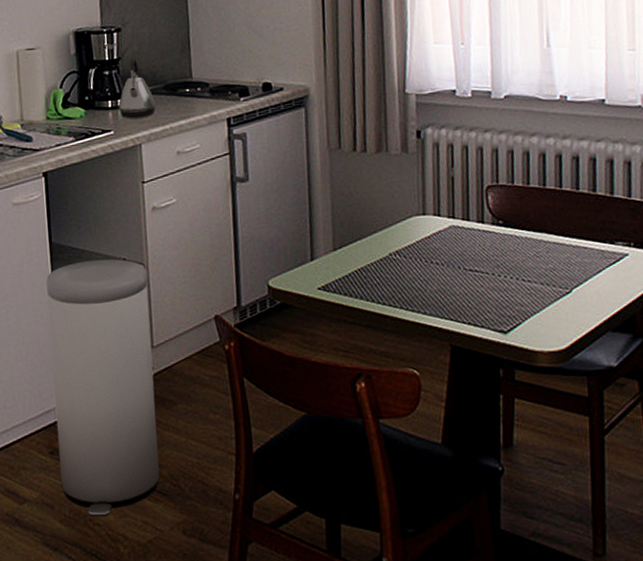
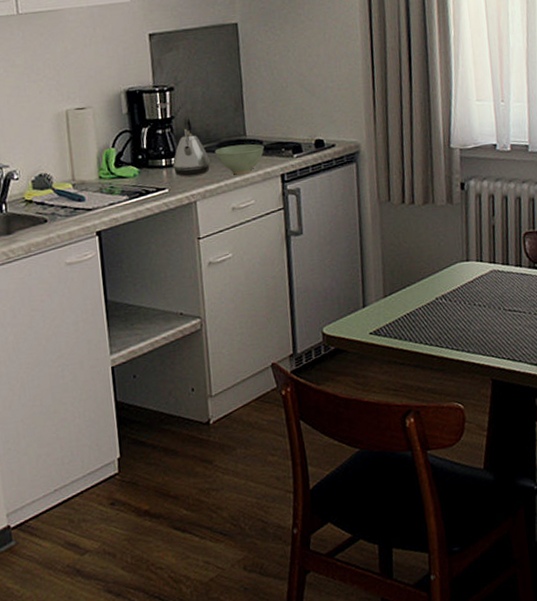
pedal bin: present [46,259,160,518] -> none [102,314,220,562]
bowl: none [160,86,211,118] -> present [214,144,265,175]

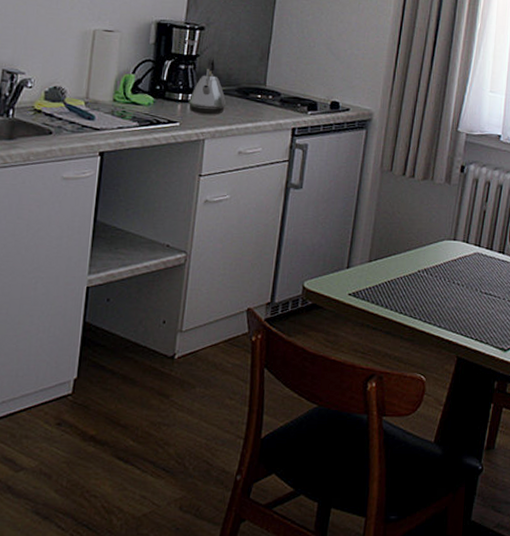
bowl: present [214,144,265,175] -> none [232,92,281,122]

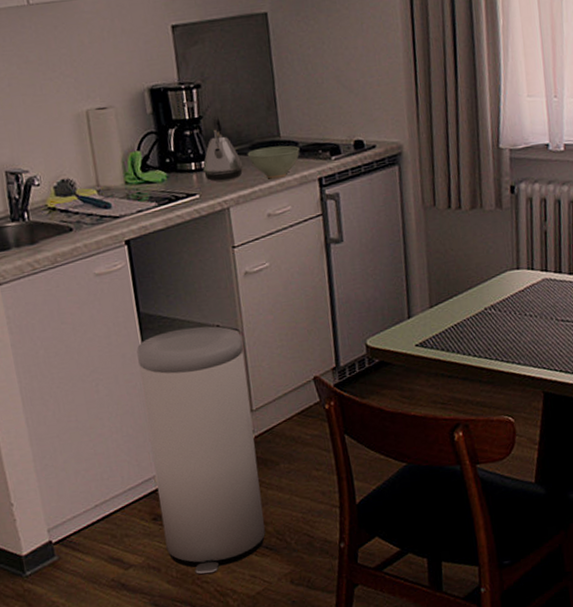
pedal bin: none [63,242,188,489] -> present [136,326,266,576]
bowl: none [232,92,281,122] -> present [247,145,300,179]

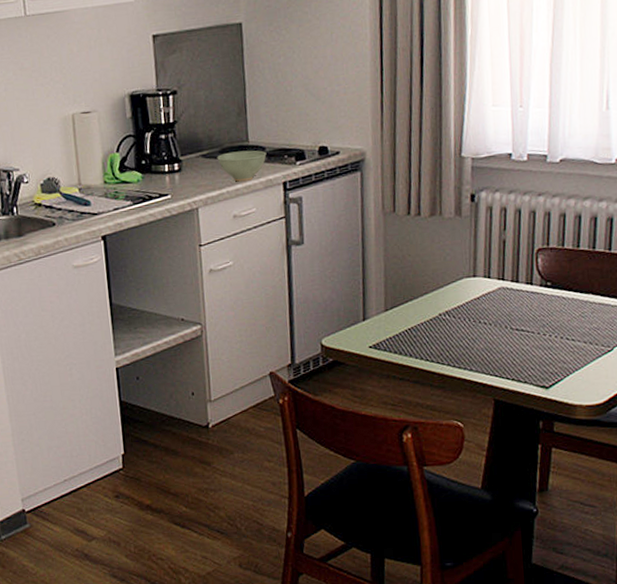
pedal bin: present [136,326,266,576] -> none [107,319,218,553]
kettle: present [202,115,244,182] -> none [174,120,213,183]

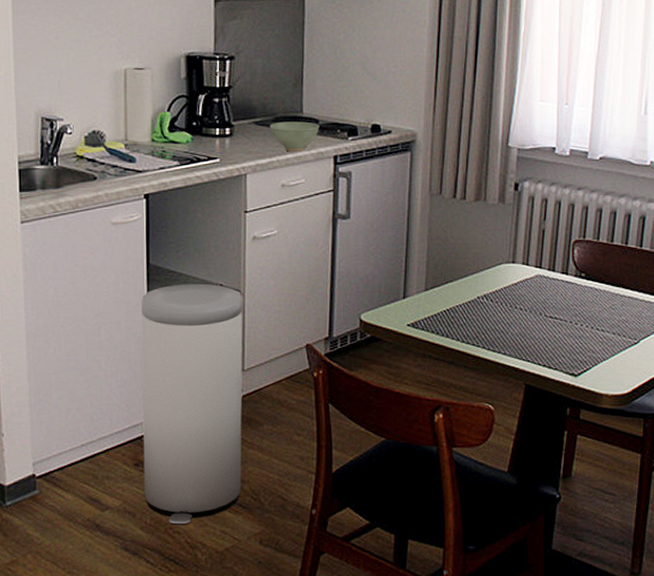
pedal bin: none [107,319,218,553] -> present [141,283,243,526]

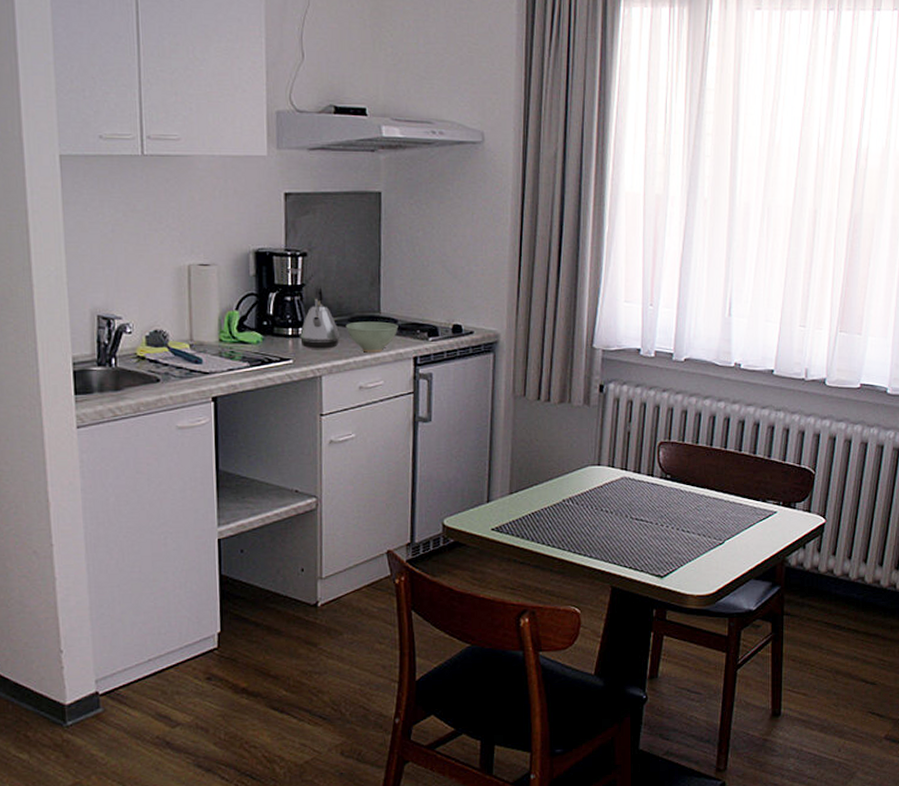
pedal bin: present [141,283,243,526] -> none [211,490,321,740]
kettle: none [225,87,265,148] -> present [299,285,341,349]

